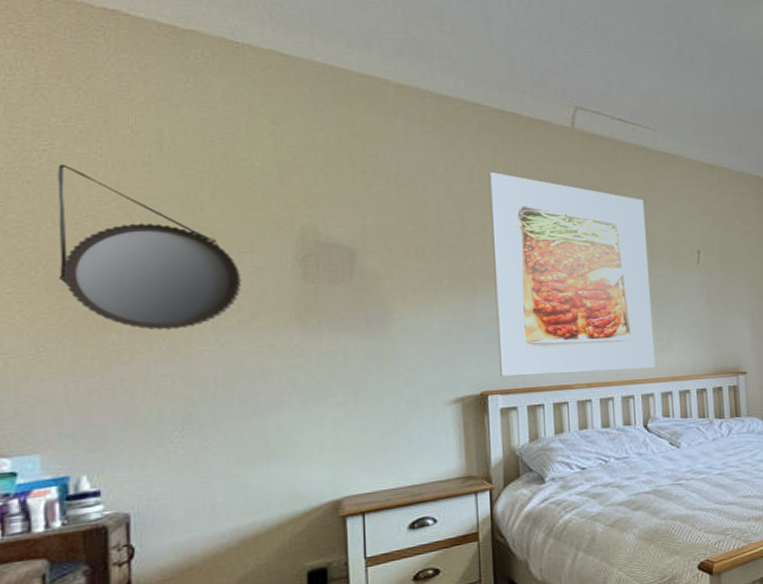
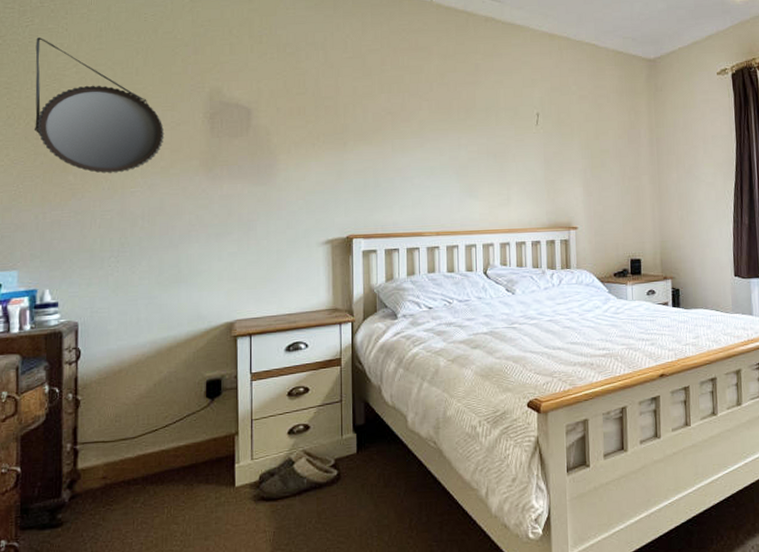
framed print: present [488,172,656,377] -> none [359,42,496,223]

